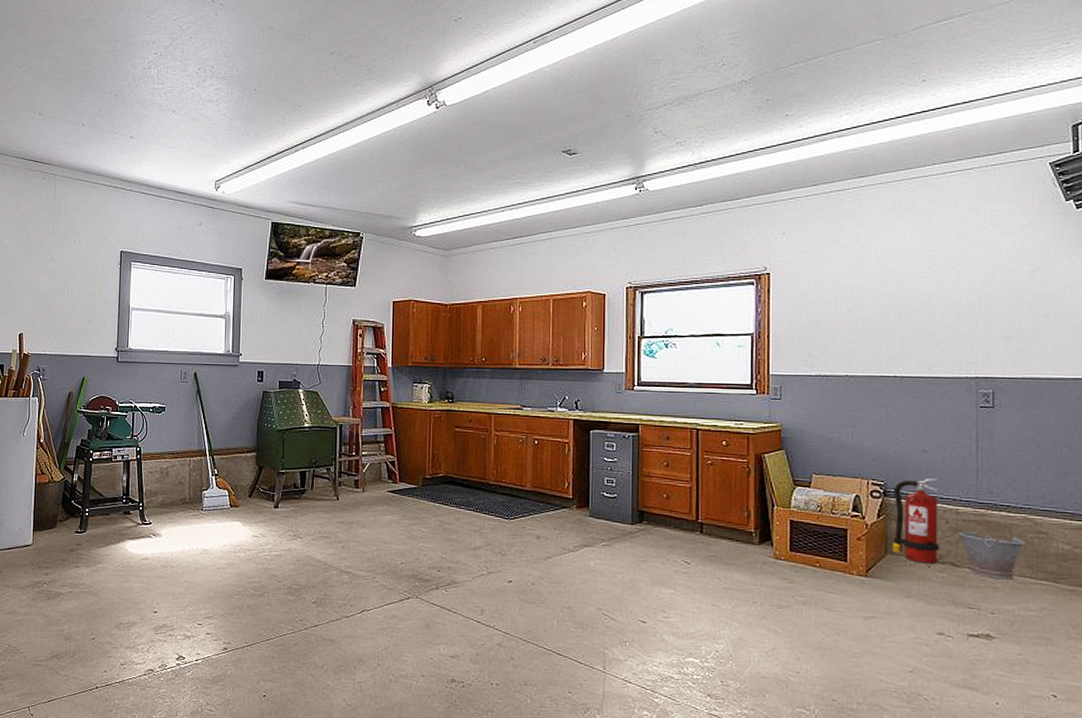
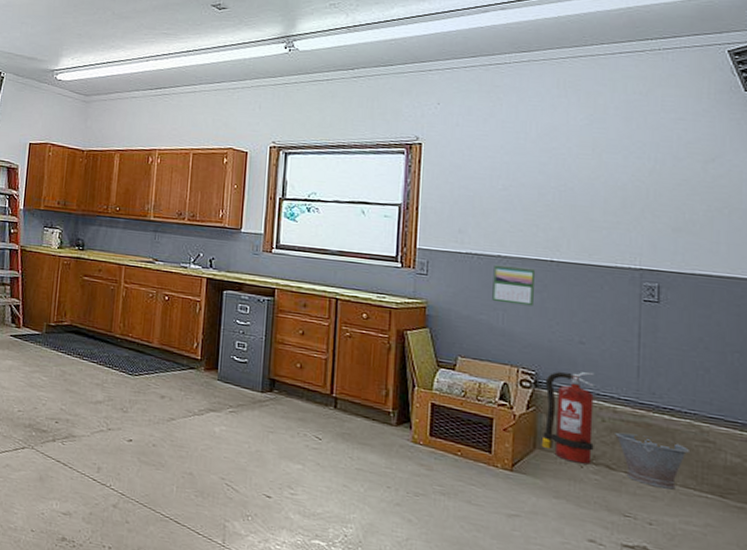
calendar: none [842,383,881,421] -> present [492,264,536,307]

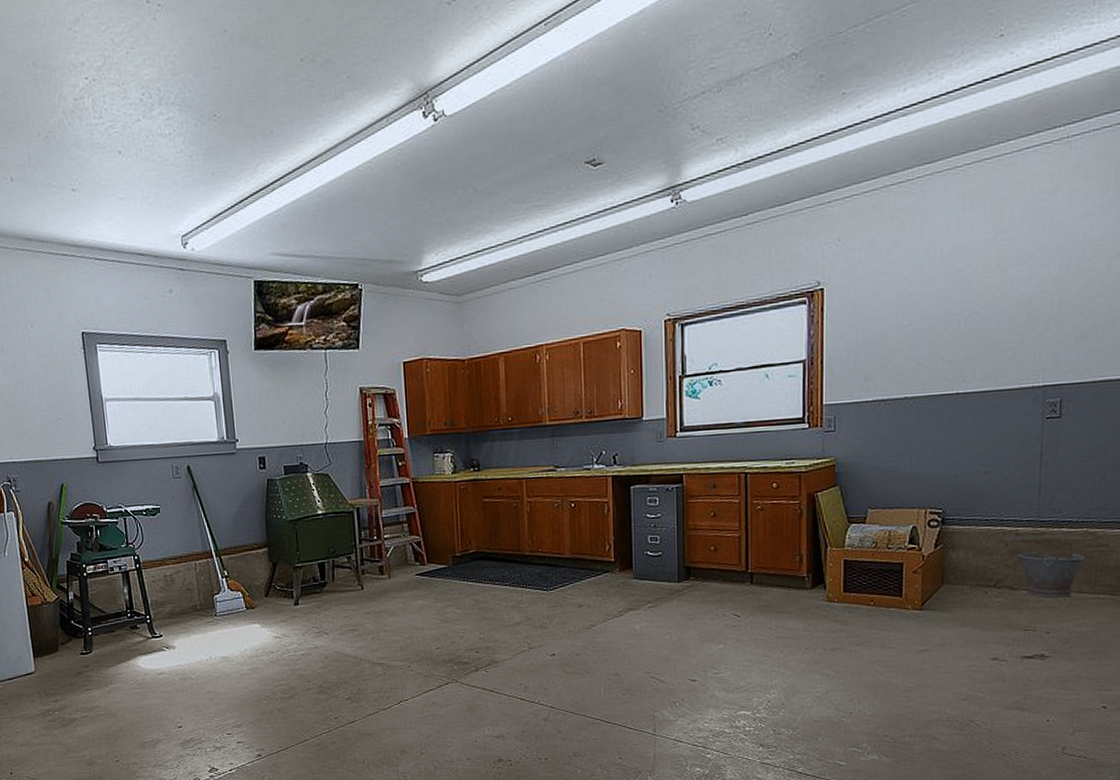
calendar: present [492,264,536,307] -> none [900,404,942,446]
fire extinguisher: present [541,372,595,465] -> none [948,499,999,590]

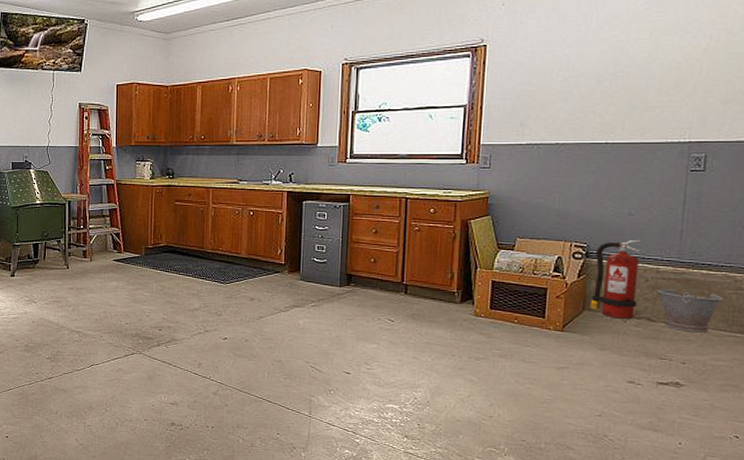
fire extinguisher: none [948,499,999,590] -> present [589,239,641,319]

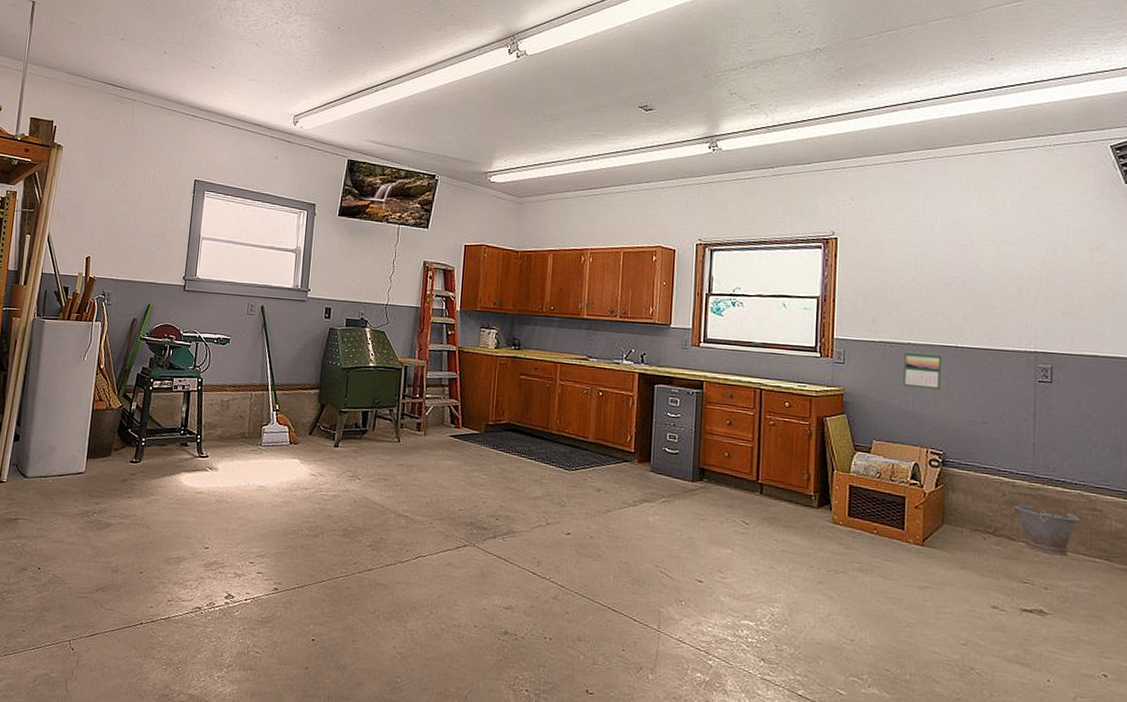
calendar: none [550,151,591,187] -> present [903,351,943,390]
fire extinguisher: present [589,239,641,319] -> none [948,449,996,536]

